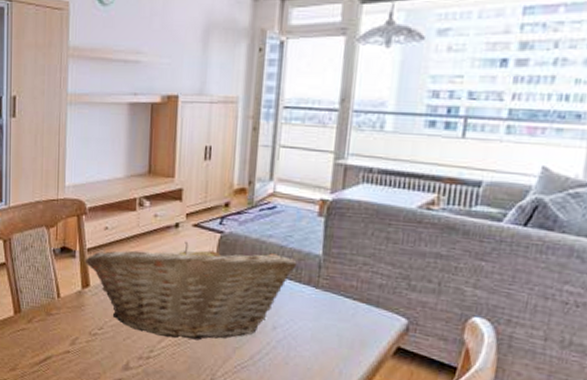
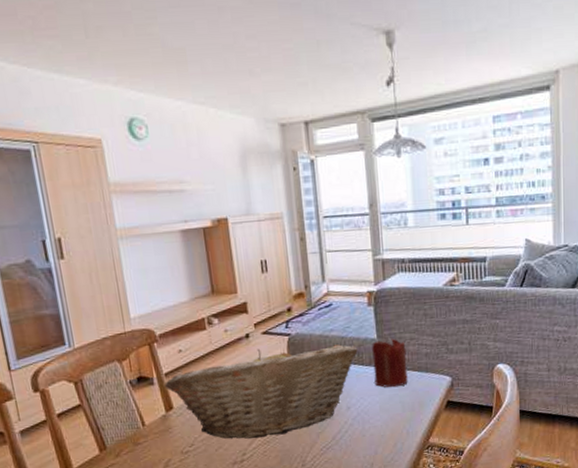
candle: none [310,255,356,317] -> present [372,336,408,388]

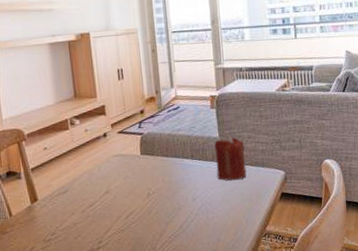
fruit basket: present [164,344,358,439] -> none [30,142,202,228]

